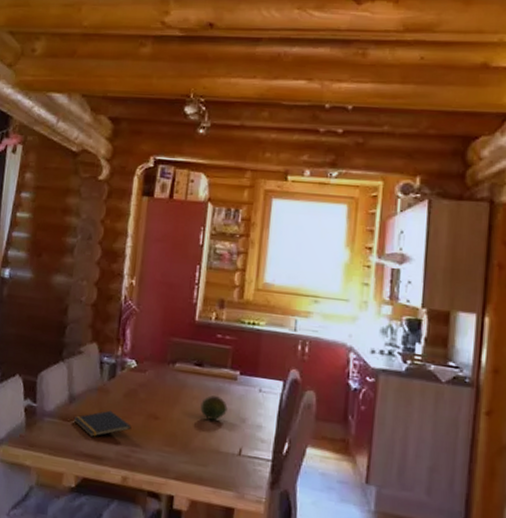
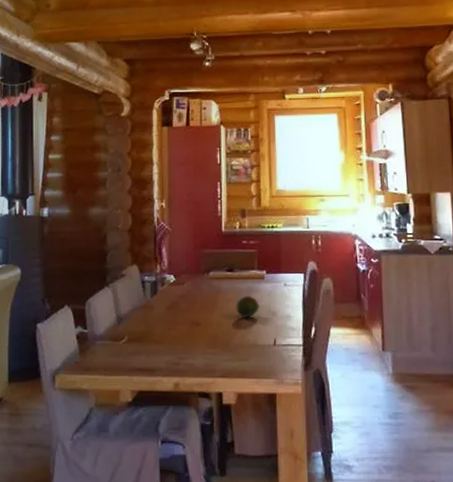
notepad: present [73,410,132,437] -> none [123,324,177,351]

